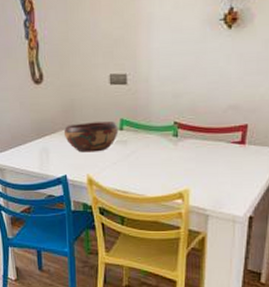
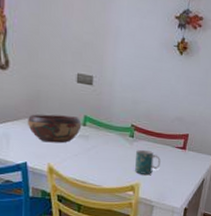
mug: none [182,149,213,178] -> present [135,149,161,175]

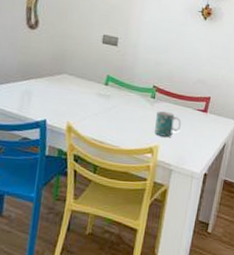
decorative bowl: present [27,114,82,143] -> none [50,72,104,102]

